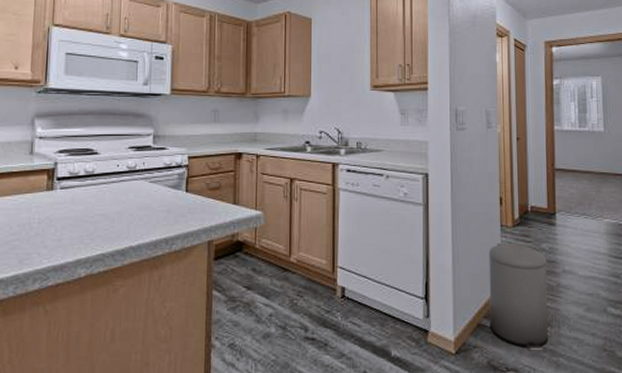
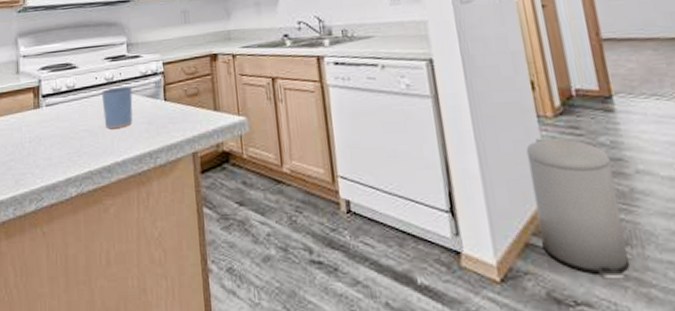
mug: none [121,175,154,215] -> present [101,86,133,129]

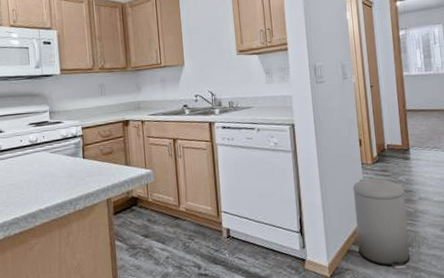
mug: present [101,86,133,129] -> none [26,147,55,183]

